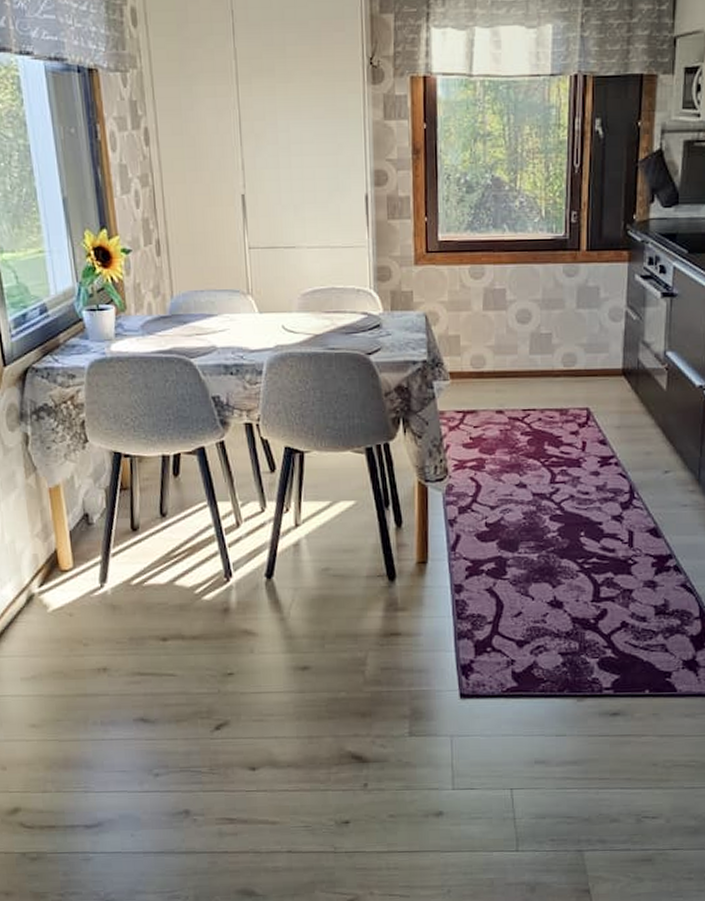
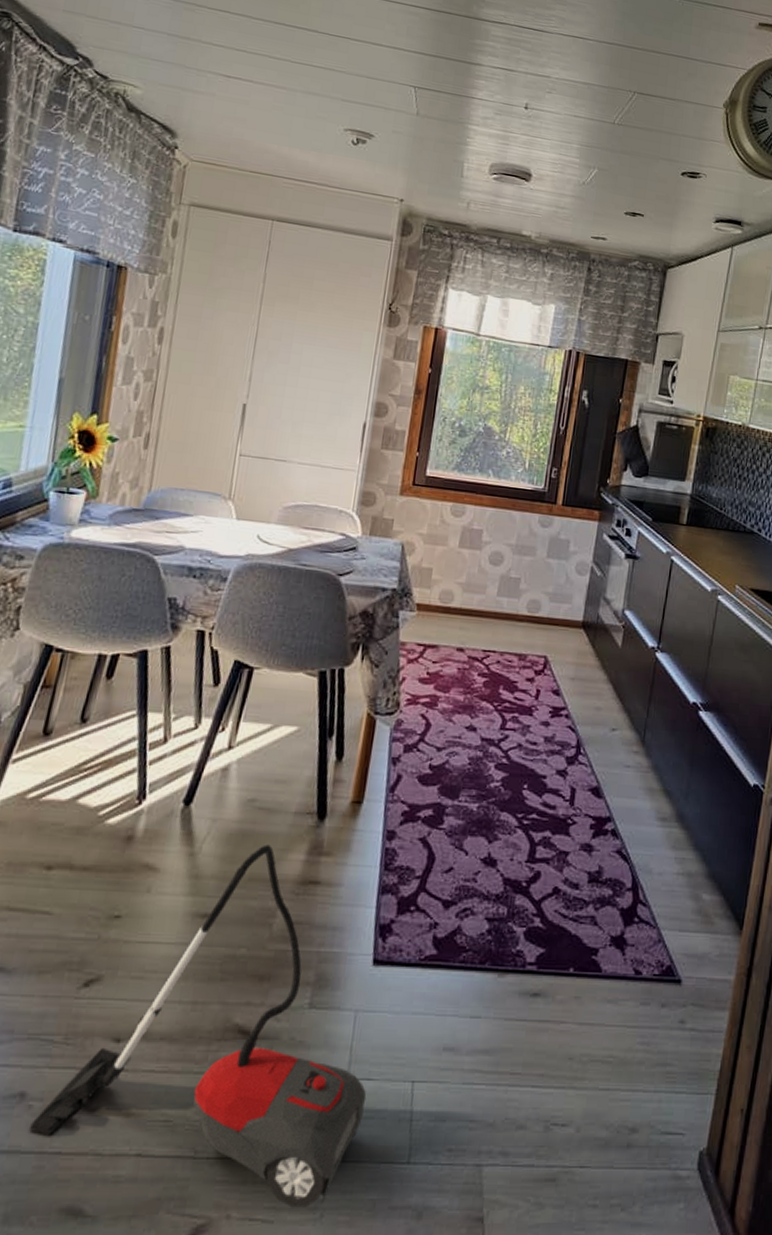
vacuum cleaner: none [198,606,472,886] -> present [28,844,367,1208]

